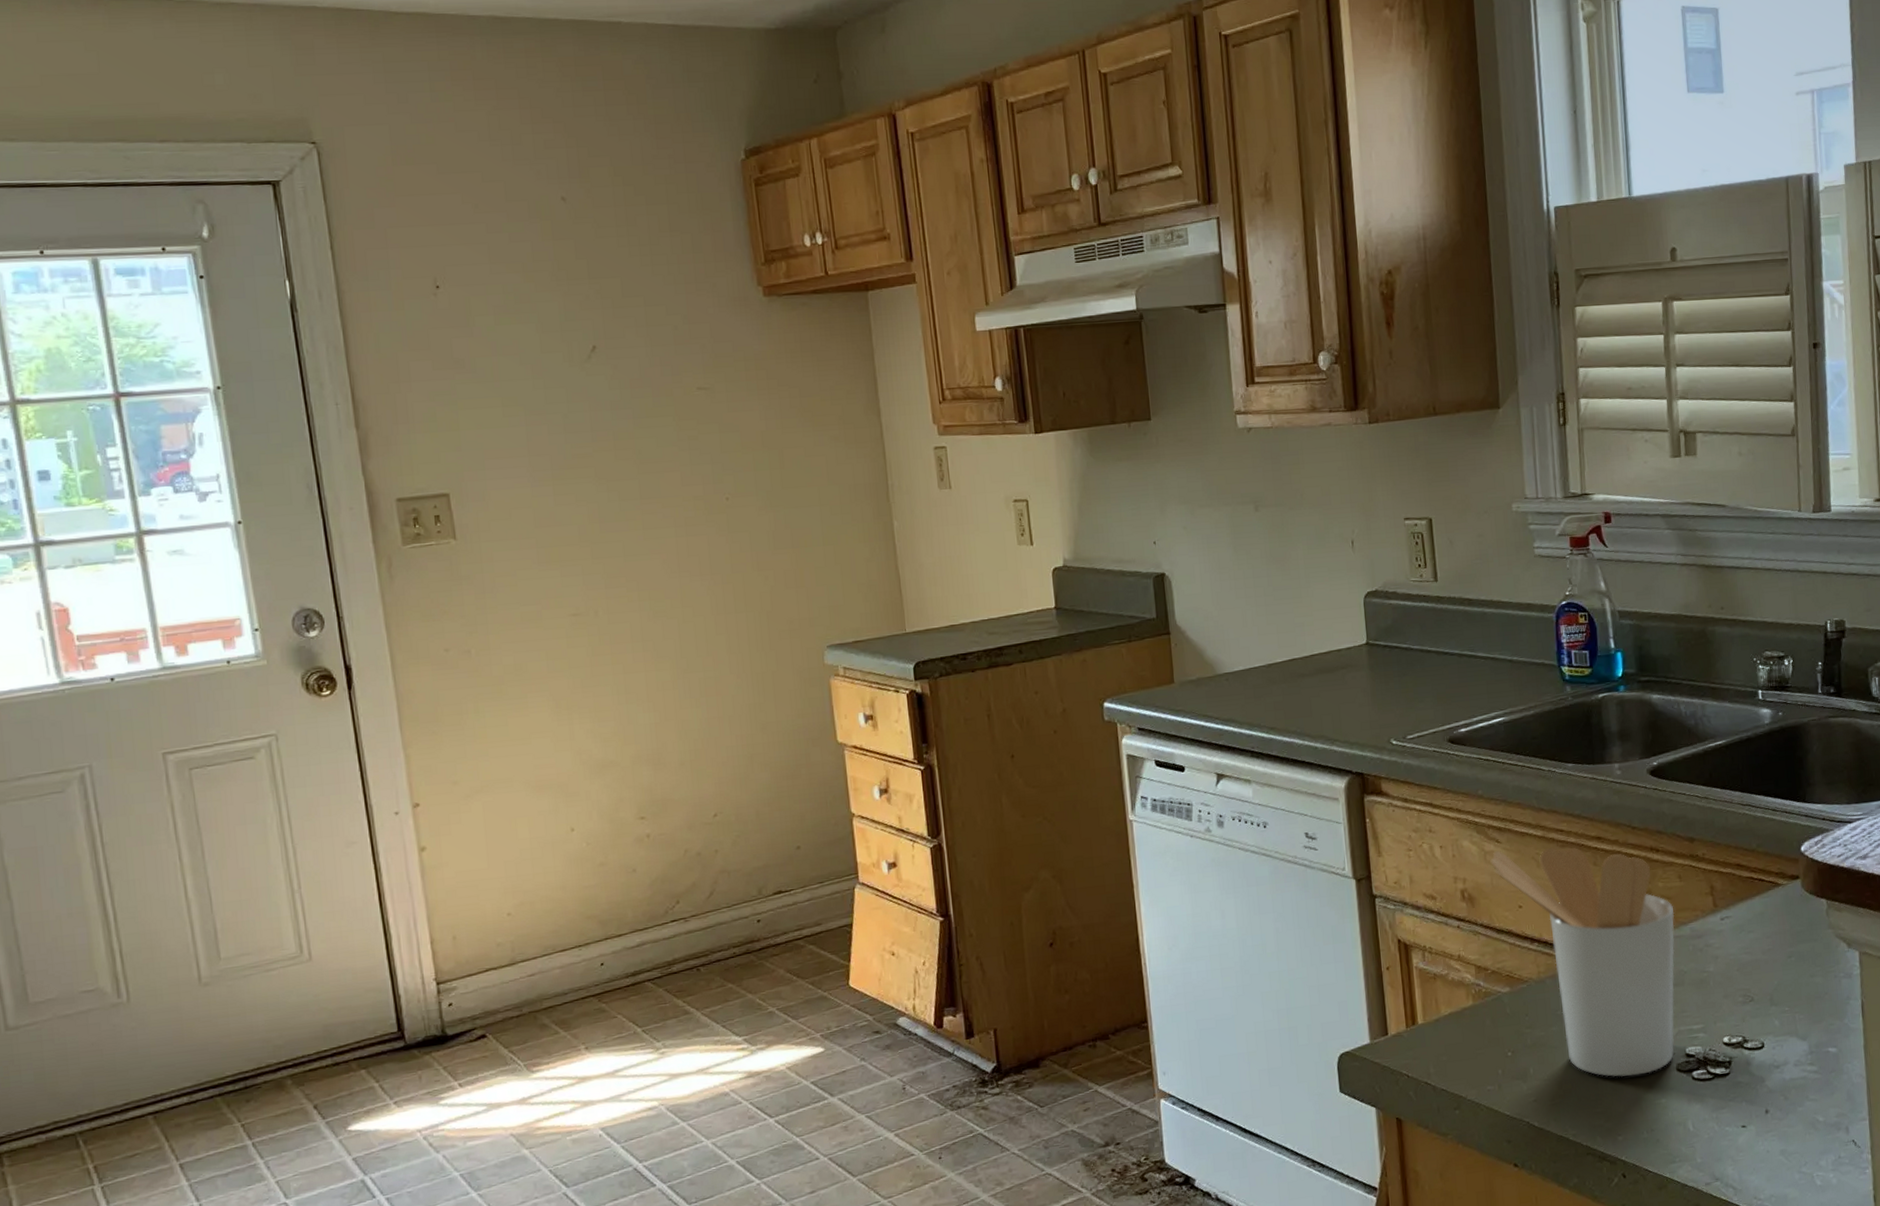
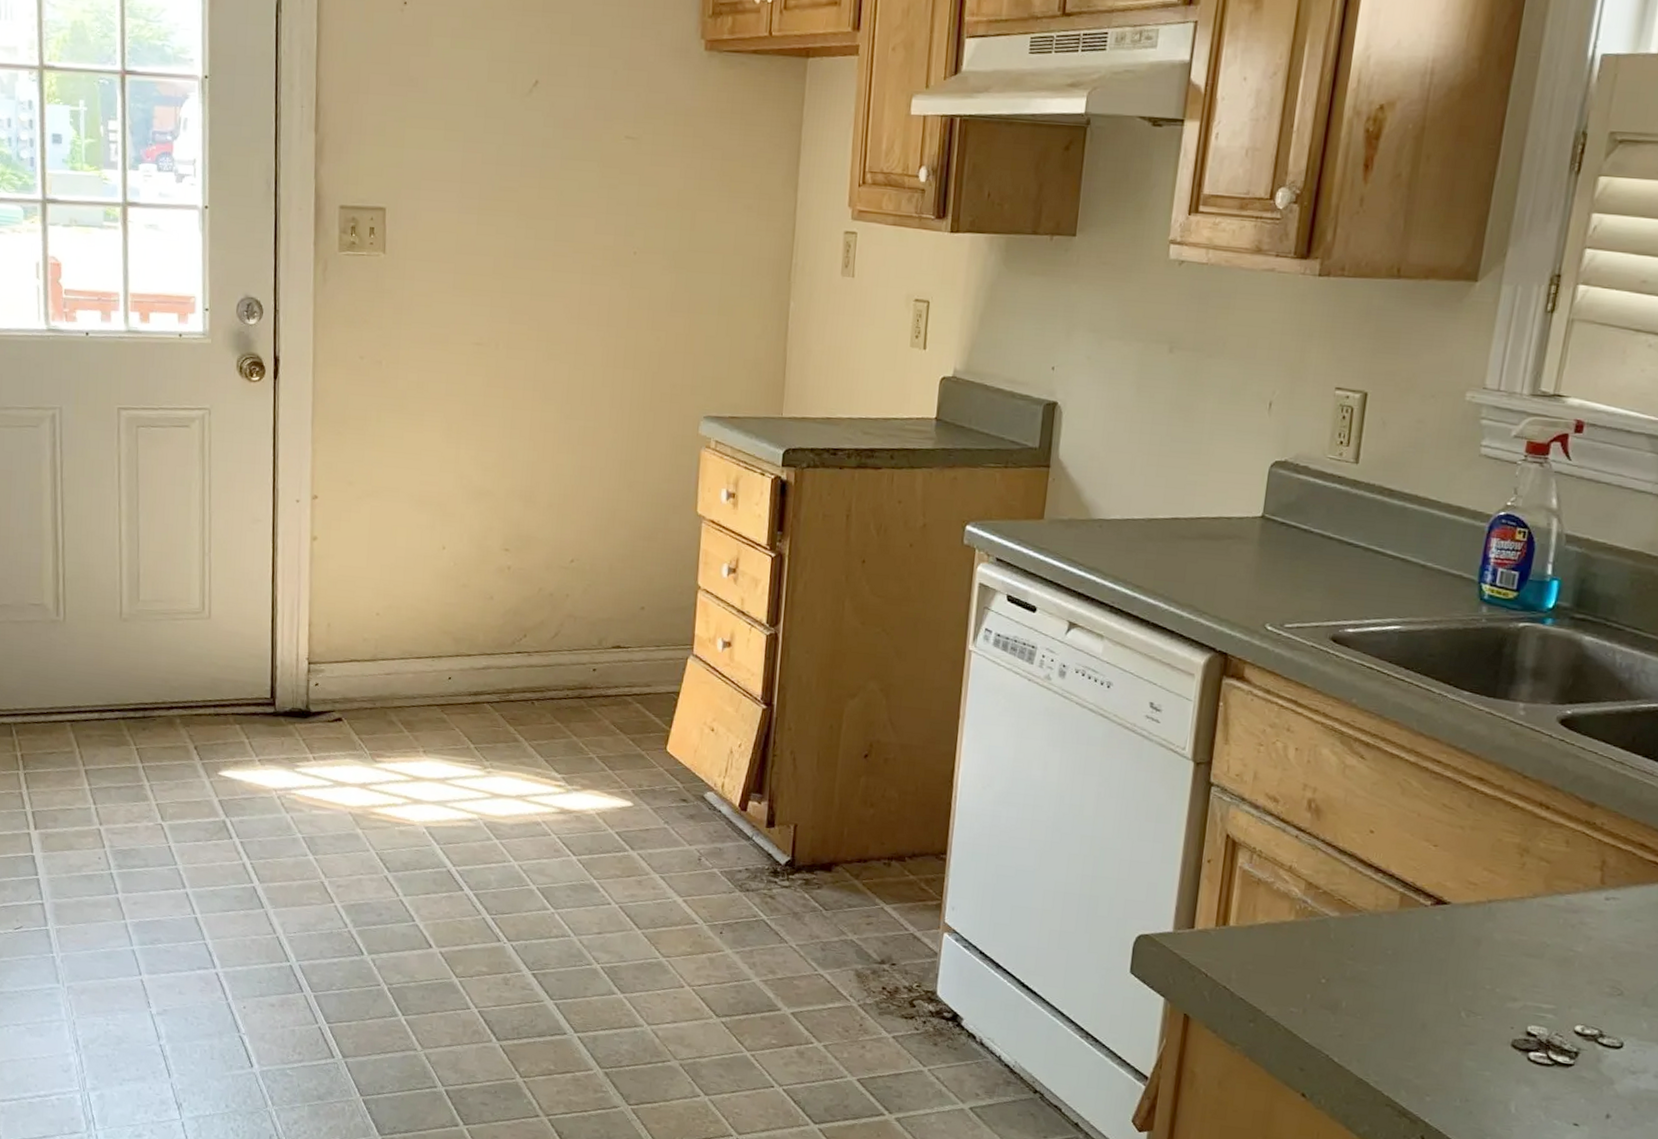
utensil holder: present [1490,847,1675,1077] -> none [1349,767,1551,1041]

